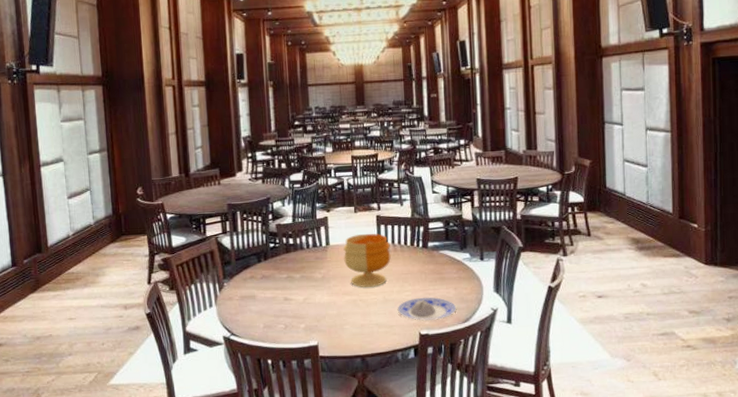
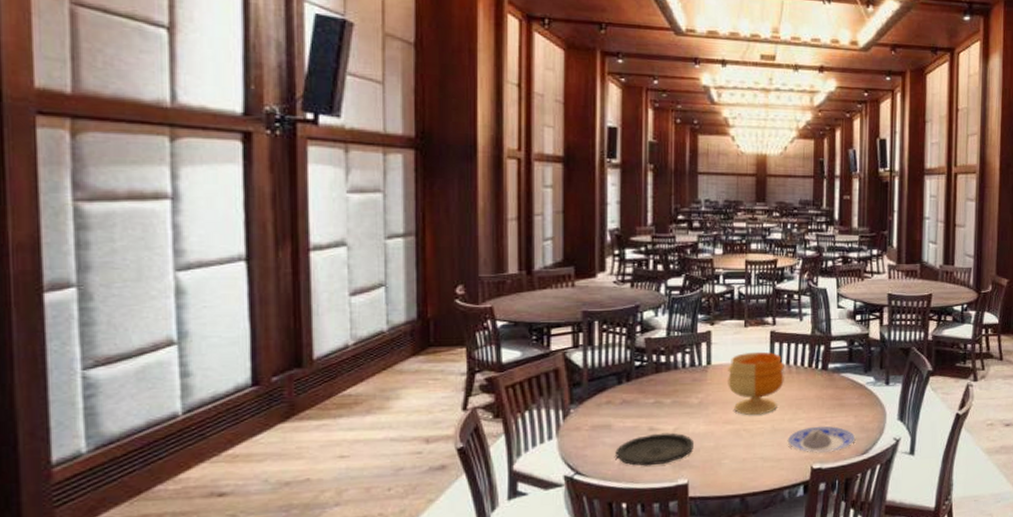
plate: none [260,302,321,330] -> present [615,432,695,466]

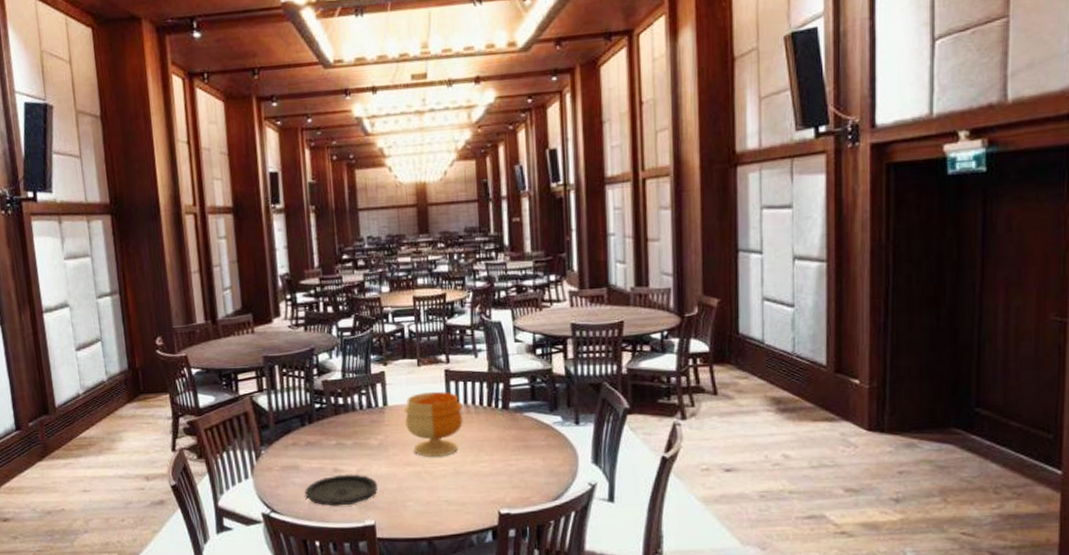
plate: present [787,425,856,453] -> none [471,469,545,497]

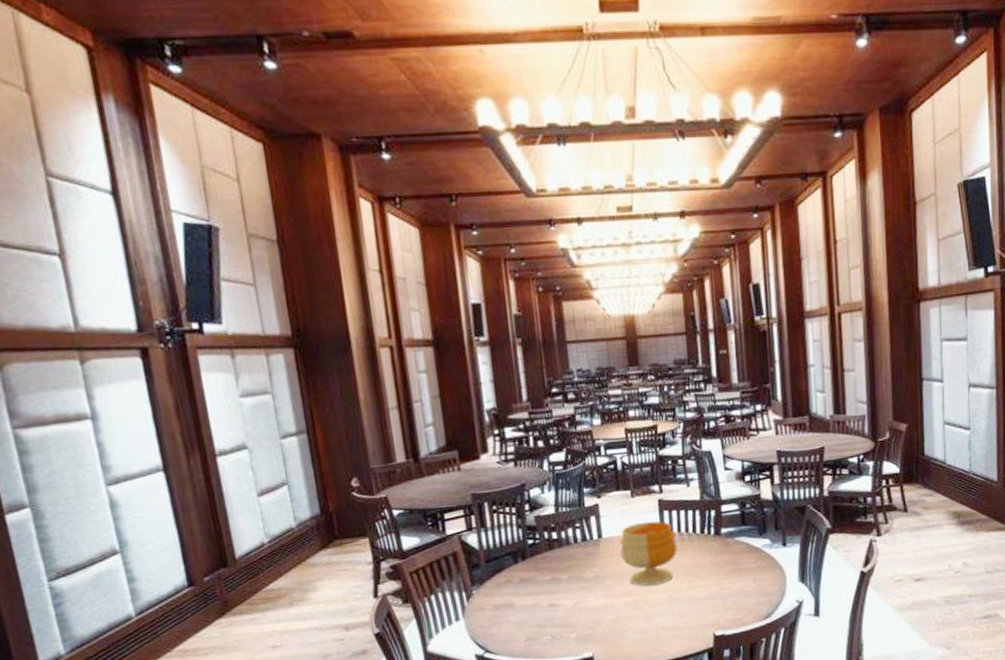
plate: present [305,474,378,506] -> none [520,607,595,642]

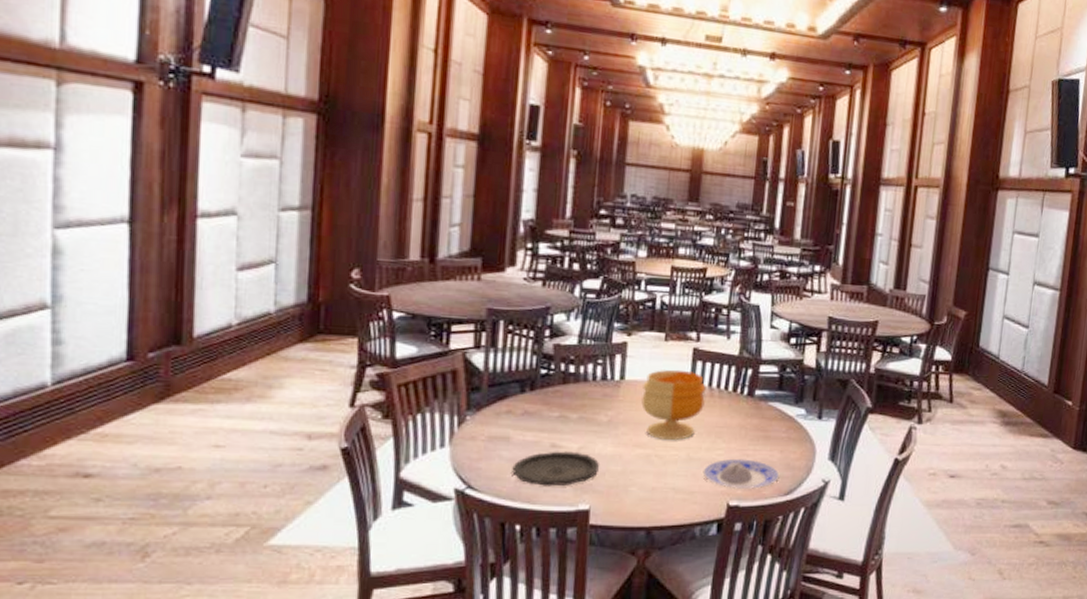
plate: none [520,607,595,642] -> present [512,451,600,486]
plate: none [686,592,757,620] -> present [702,458,780,489]

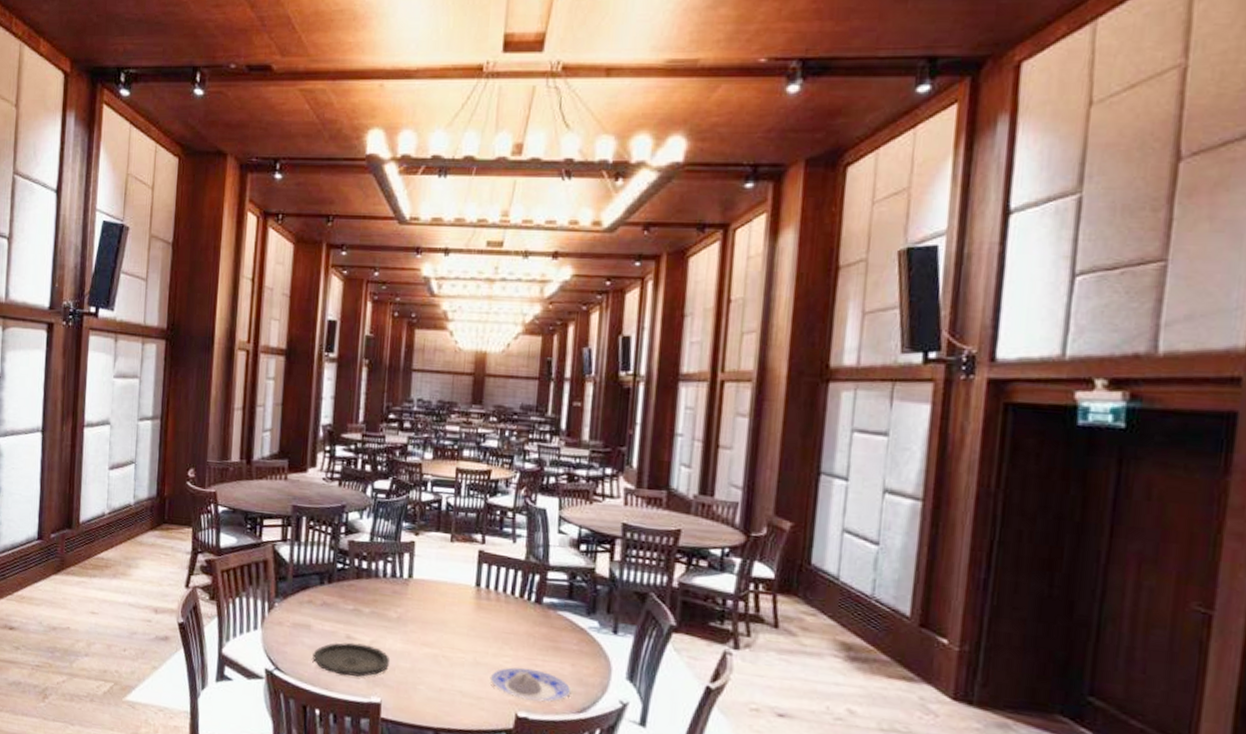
footed bowl: present [640,369,706,440] -> none [428,569,492,643]

